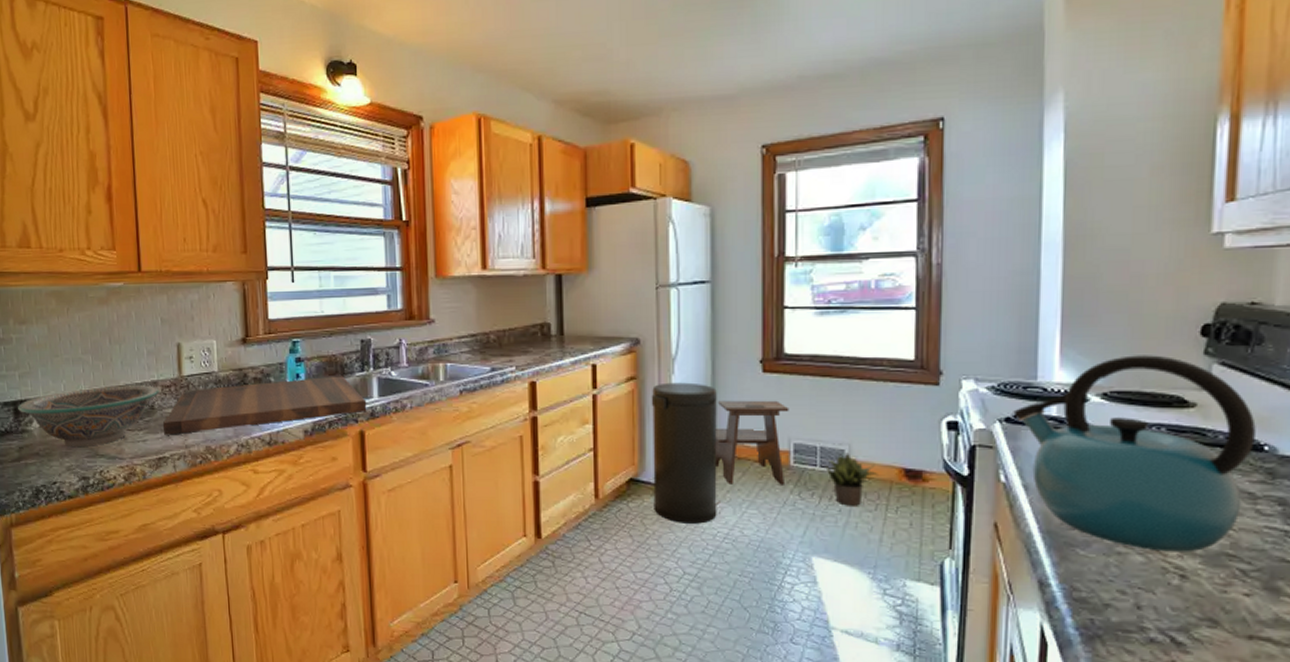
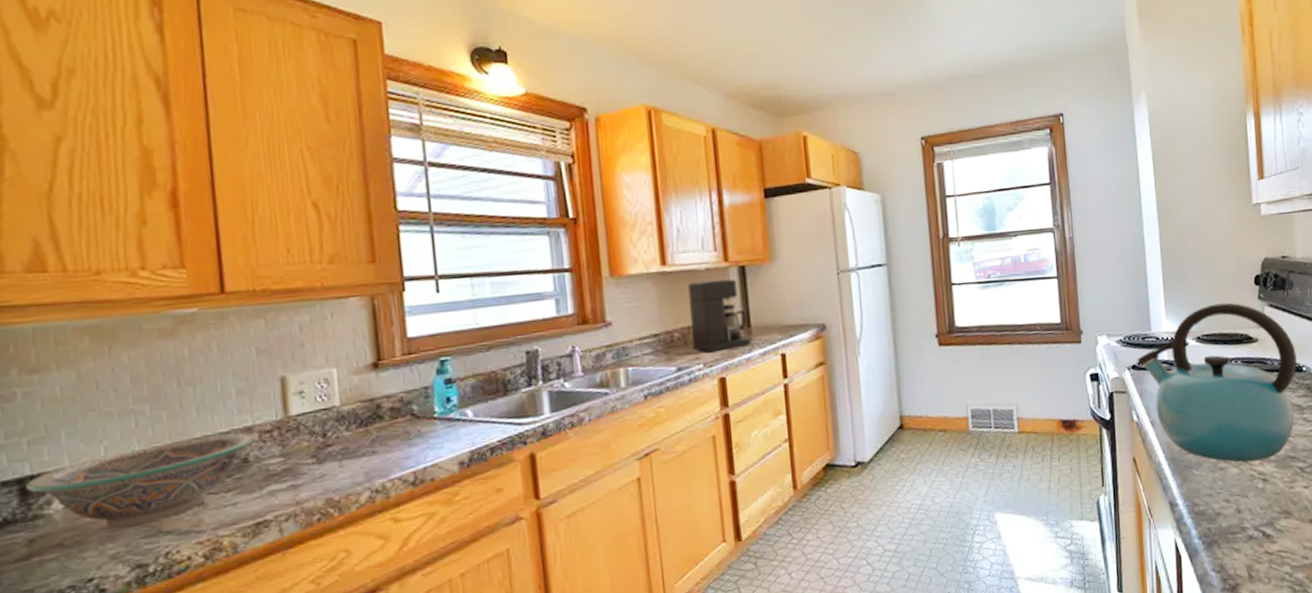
cutting board: present [163,376,367,435] -> none [263,394,538,493]
coffee maker: none [506,286,563,357] -> present [688,279,751,353]
pedal bin: present [651,382,720,524] -> none [840,362,912,502]
step stool: present [715,400,789,485] -> none [902,371,966,457]
potted plant: present [825,453,878,506] -> none [998,412,1042,461]

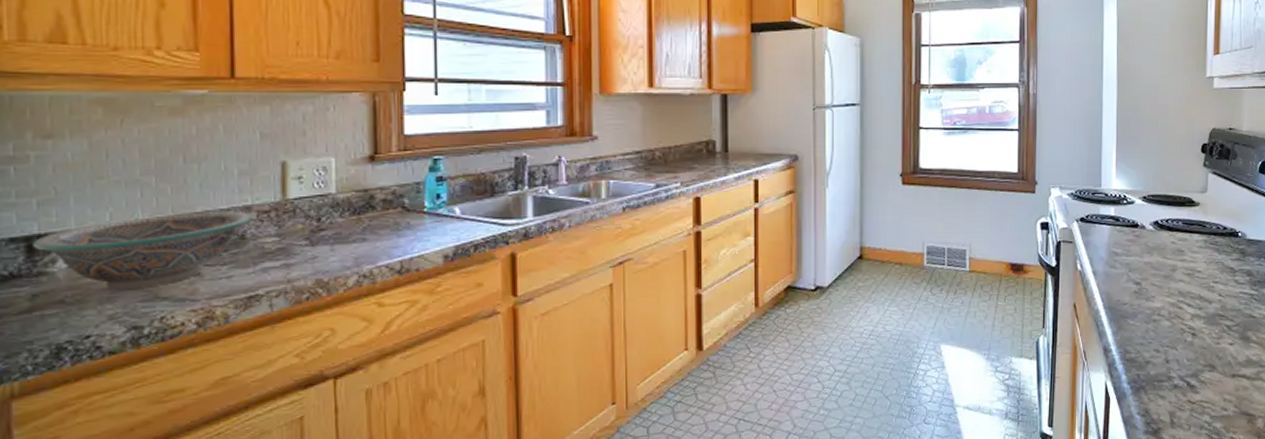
coffee maker: present [688,279,751,353] -> none [671,105,727,173]
kettle: present [1137,302,1297,462] -> none [1085,167,1234,317]

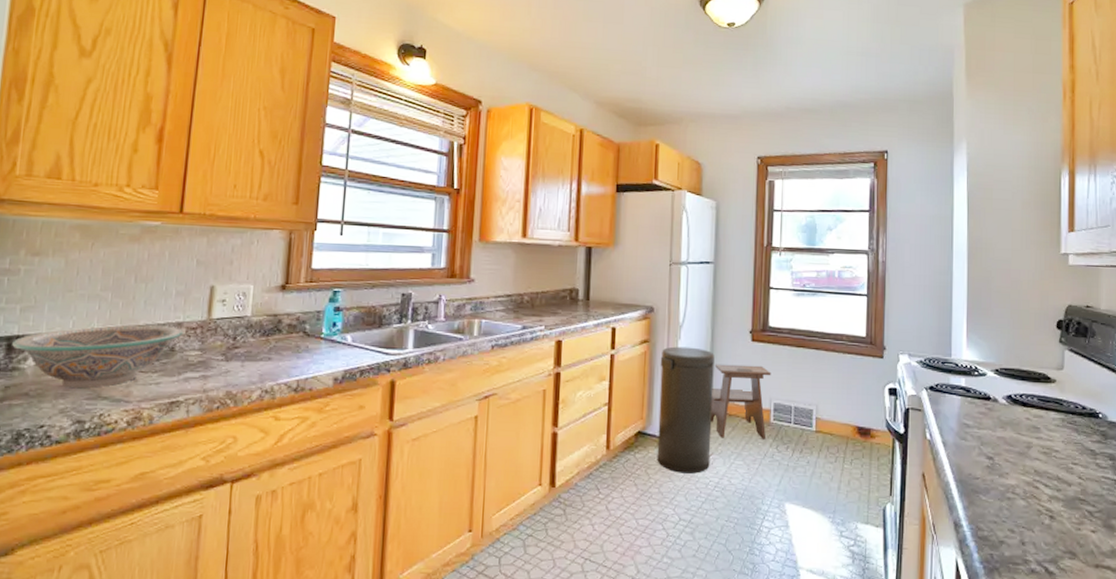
pedal bin: none [807,195,867,325] -> present [657,346,715,474]
step stool: none [863,209,923,286] -> present [711,364,771,439]

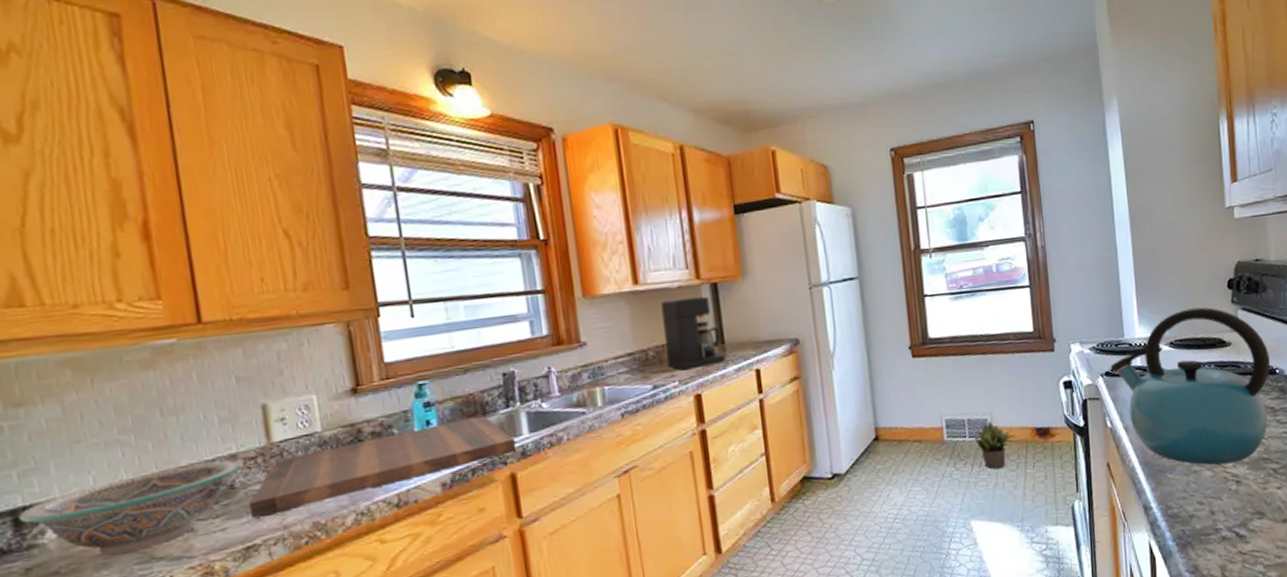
cutting board: none [181,326,401,379] -> present [249,415,517,518]
coffee maker: none [537,255,588,318] -> present [661,296,726,371]
pedal bin: present [657,346,715,474] -> none [815,375,888,512]
step stool: present [711,364,771,439] -> none [877,382,941,467]
potted plant: none [798,412,838,458] -> present [973,421,1016,470]
kettle: none [935,341,1093,498] -> present [1110,307,1270,465]

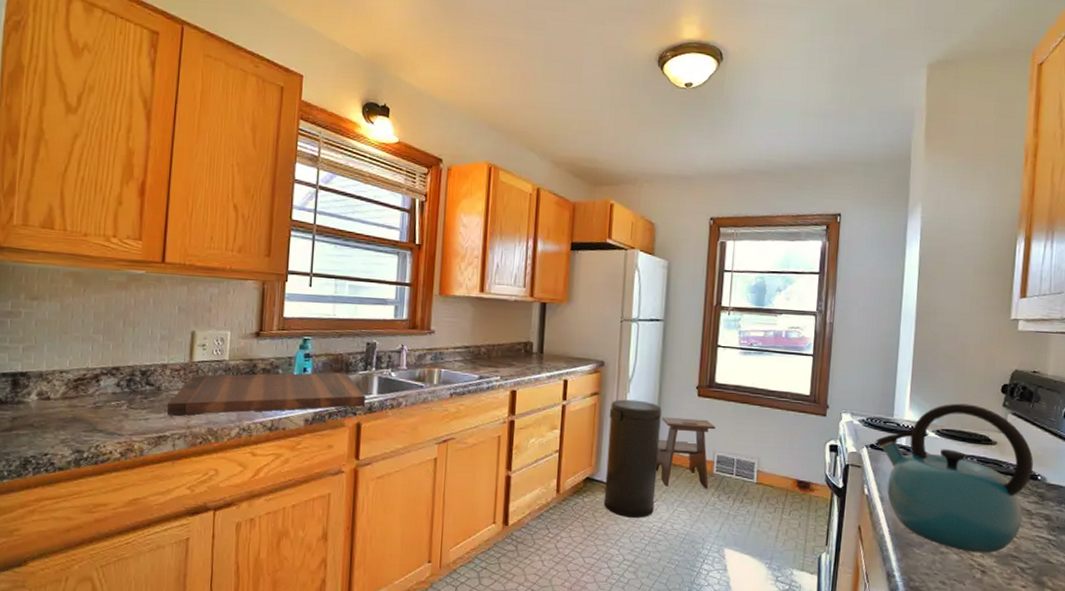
bowl: present [19,460,242,555] -> none [17,365,169,422]
coffee maker: present [661,296,726,371] -> none [494,309,541,369]
pedal bin: none [815,375,888,512] -> present [604,399,662,518]
step stool: none [877,382,941,467] -> present [656,417,716,489]
potted plant: present [973,421,1016,470] -> none [739,465,778,509]

